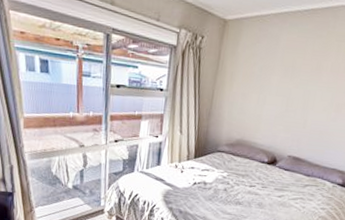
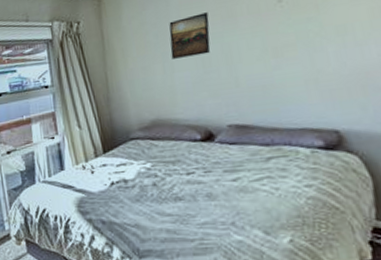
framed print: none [266,59,304,96] -> present [169,12,211,59]

